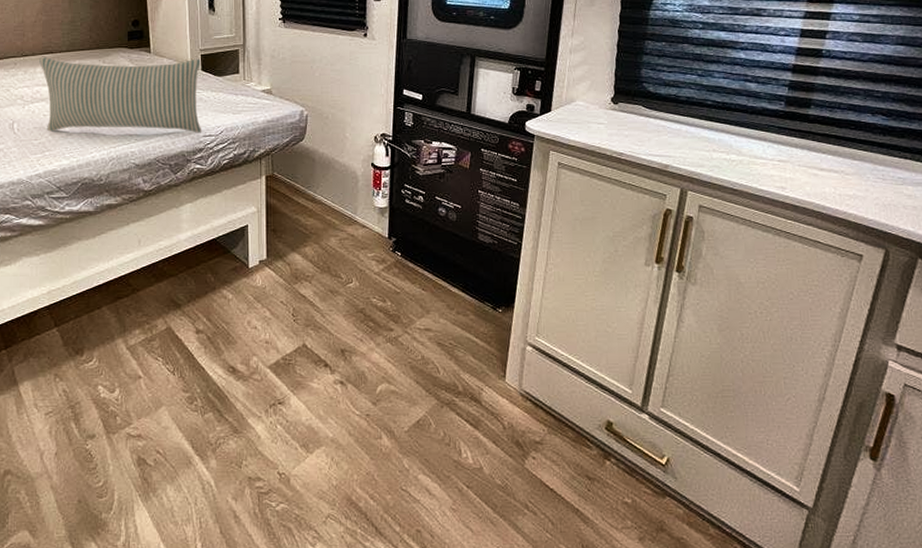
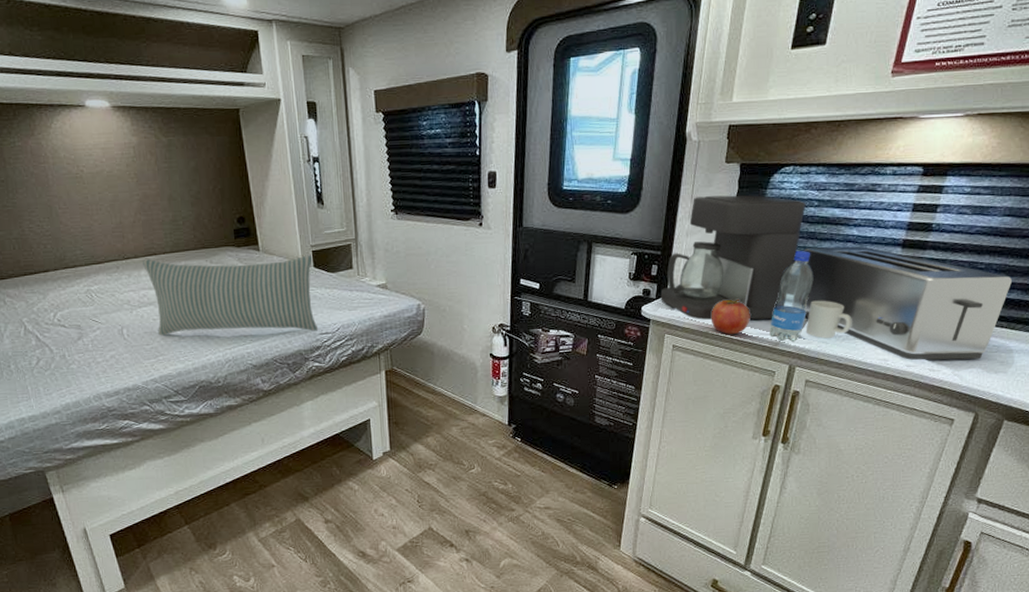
coffee maker: none [545,15,691,140] -> present [660,195,806,320]
fruit: none [596,118,638,154] -> present [711,298,750,334]
bottle: none [658,72,702,165] -> present [770,251,814,343]
toaster: none [690,68,912,192] -> present [804,246,1012,361]
mug: none [696,122,745,162] -> present [806,300,852,339]

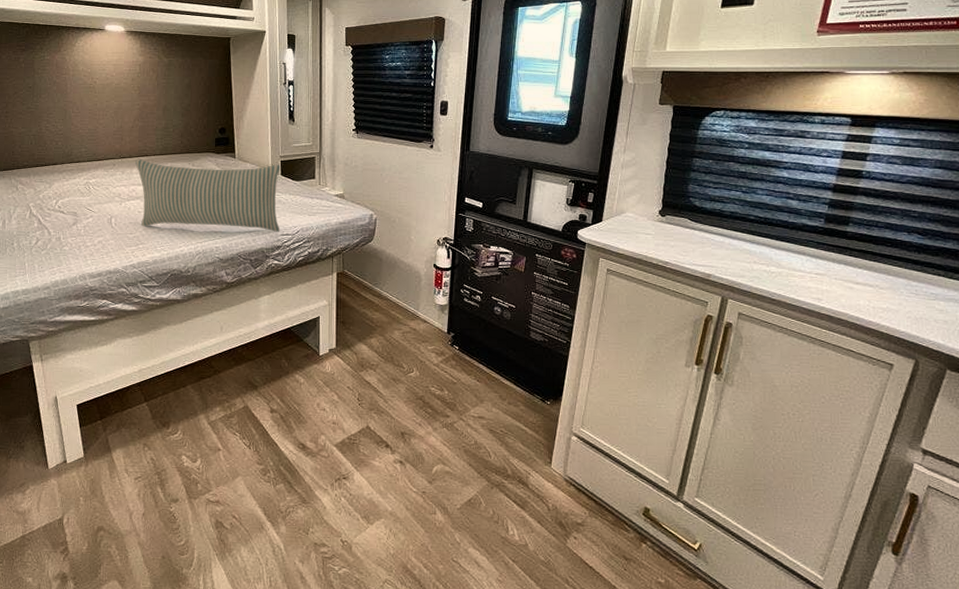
coffee maker: present [660,195,806,320] -> none [596,133,737,250]
fruit: present [711,298,750,334] -> none [644,229,683,263]
bottle: present [770,251,814,343] -> none [702,189,745,275]
toaster: present [804,246,1012,361] -> none [735,185,947,306]
mug: present [806,300,852,339] -> none [738,236,784,274]

